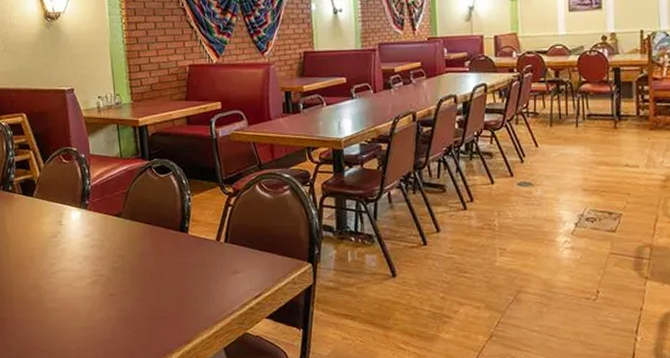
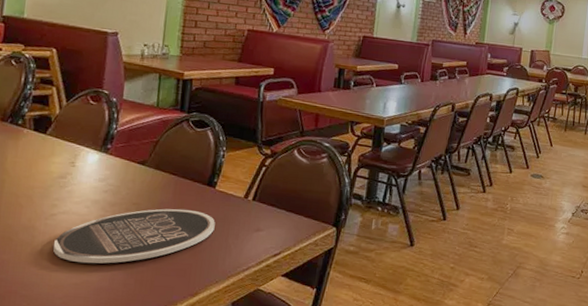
plate: none [59,257,195,317] -> present [53,208,215,264]

